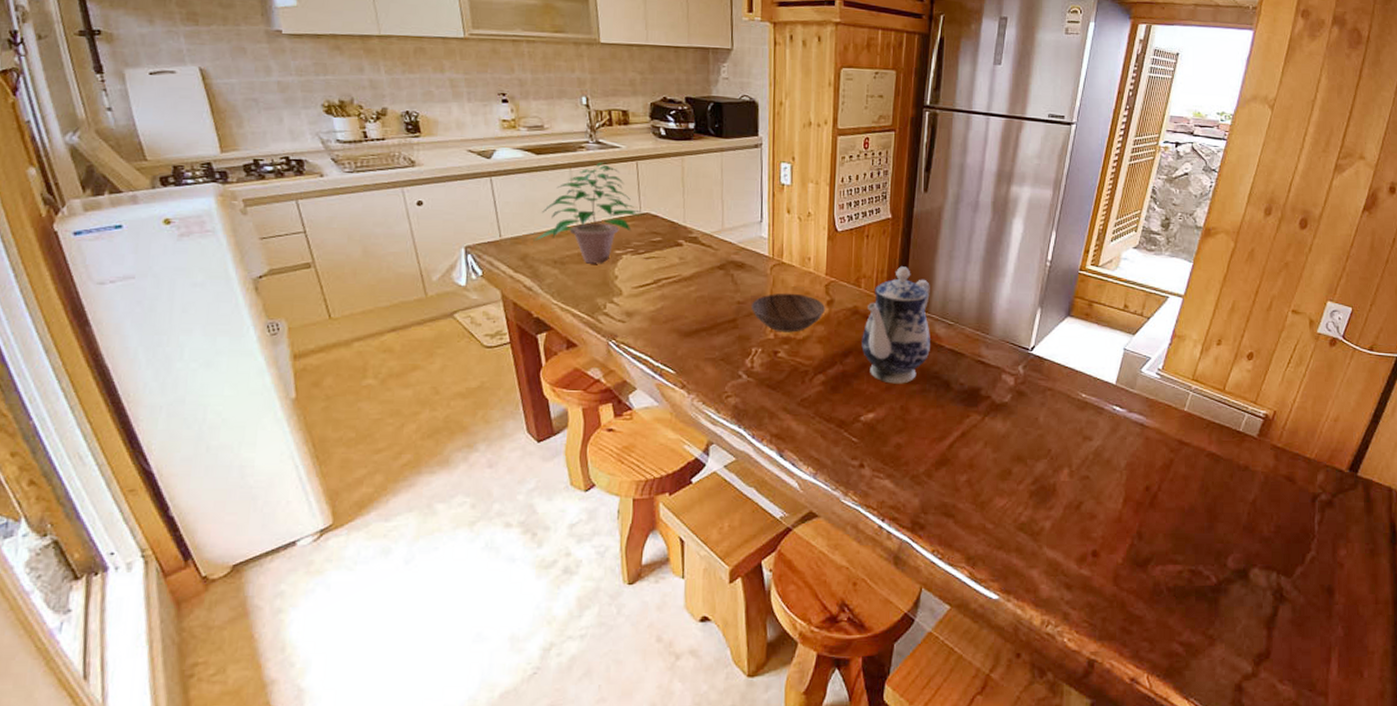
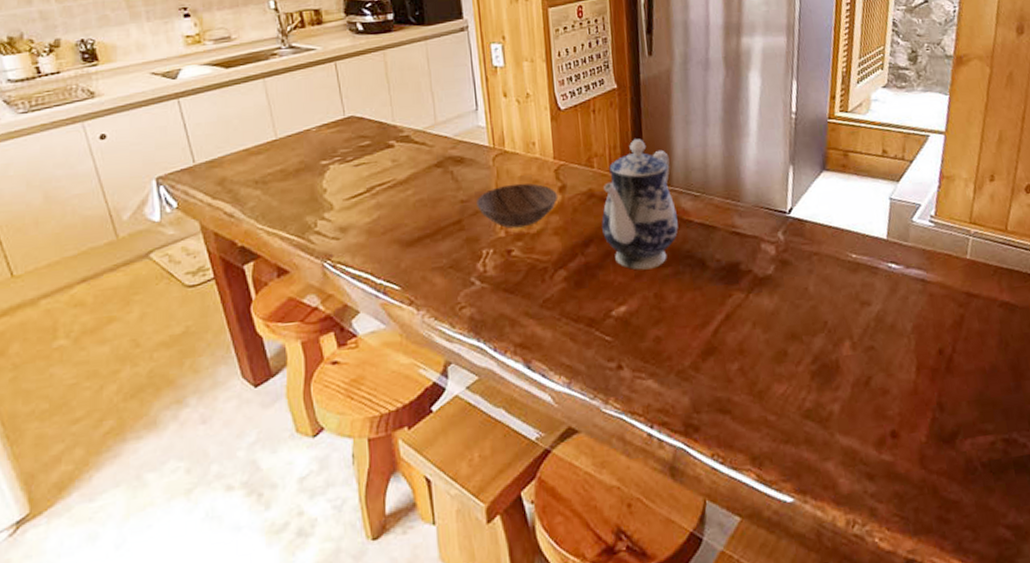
potted plant: present [533,161,643,264] -> none [230,66,348,180]

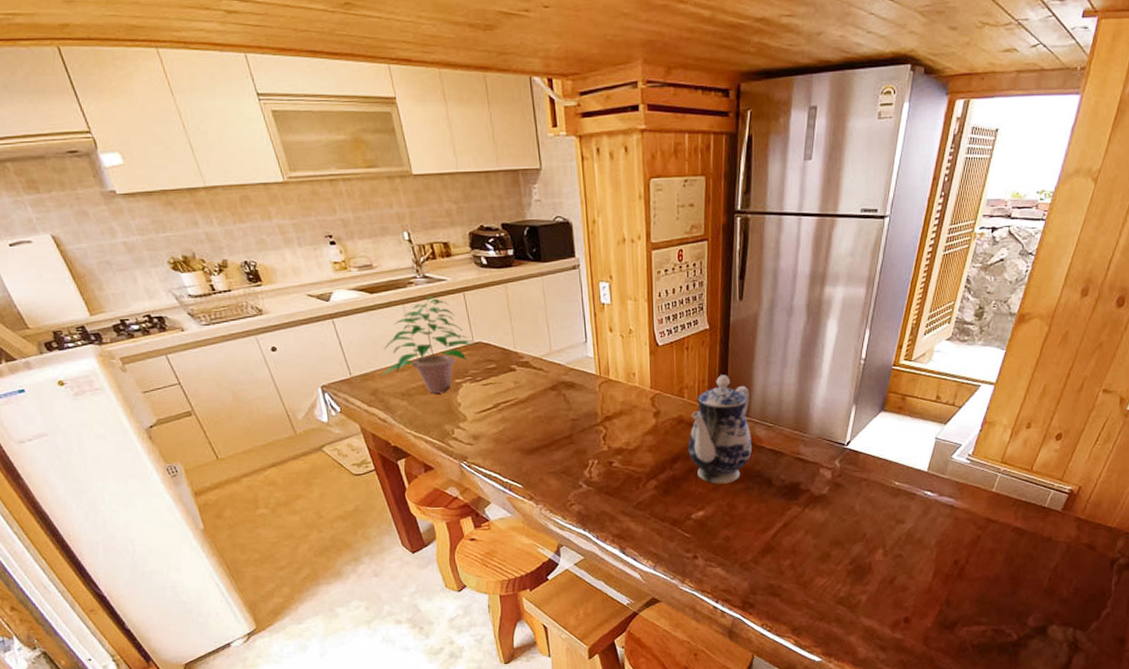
potted plant: none [230,66,348,180] -> present [380,295,476,394]
bowl: present [476,183,557,228] -> none [585,407,652,444]

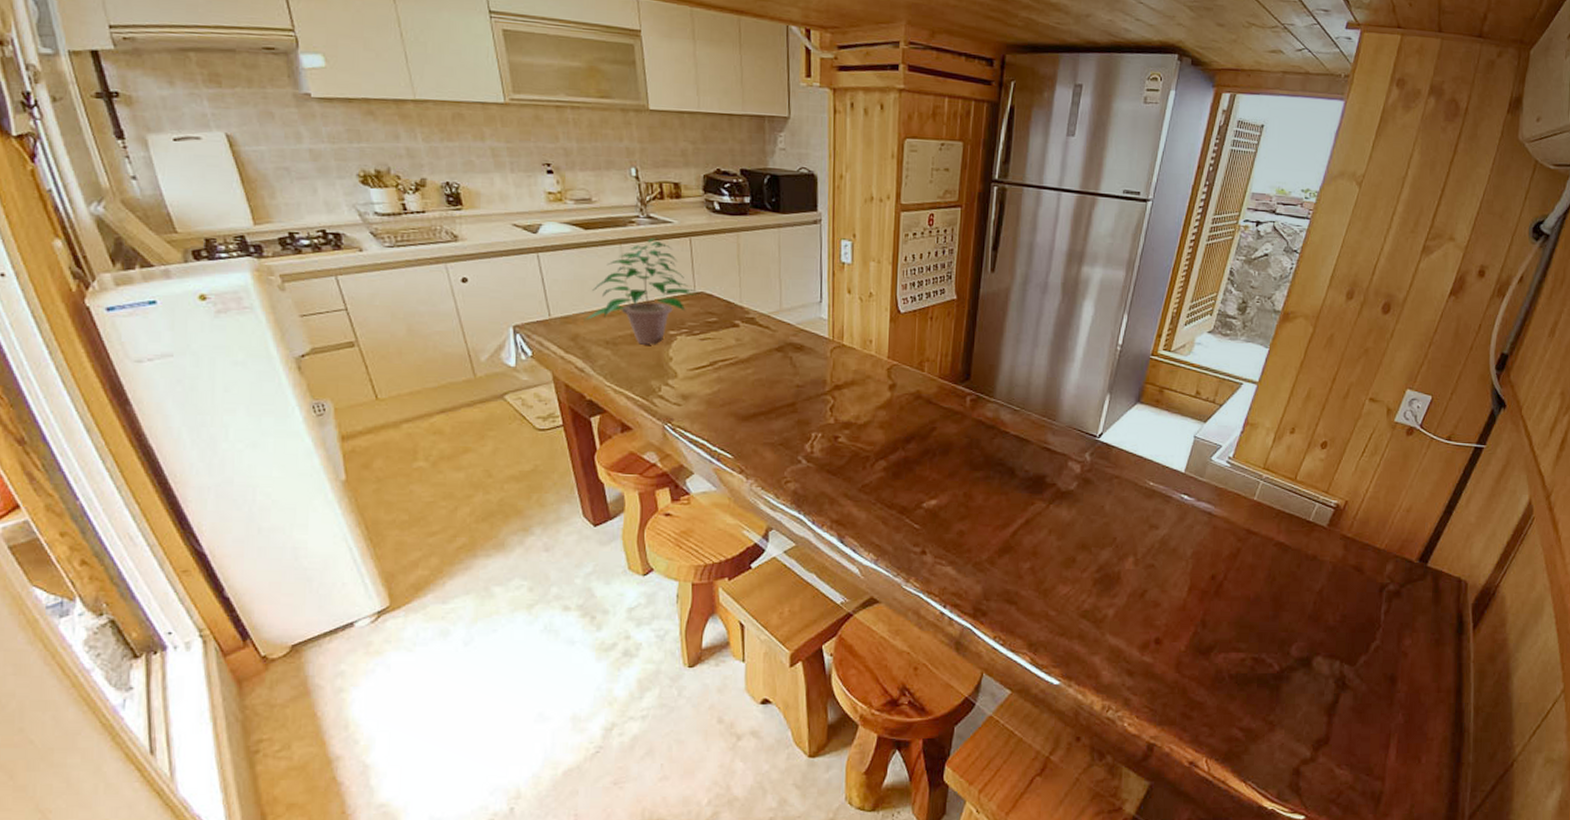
teapot: present [688,375,752,484] -> none [924,350,996,471]

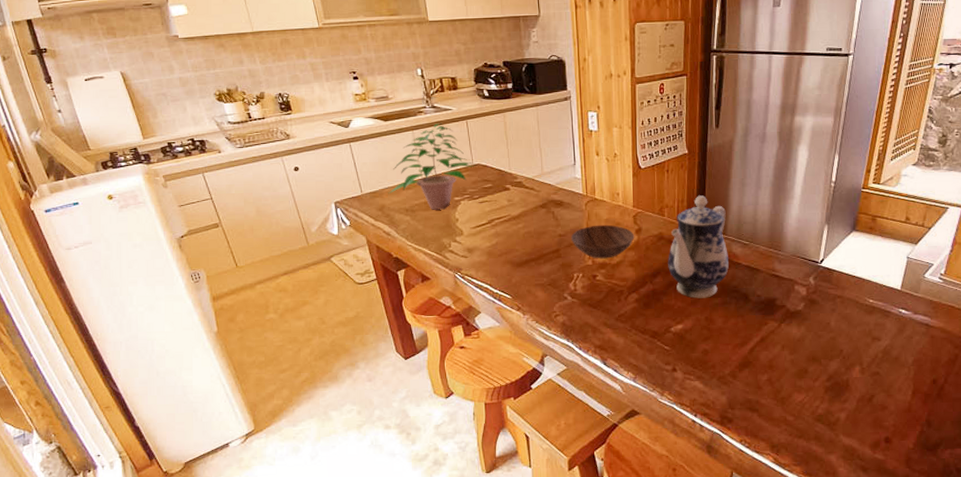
bowl: none [811,376,887,417] -> present [571,224,634,259]
teapot: none [924,350,996,471] -> present [668,195,729,298]

